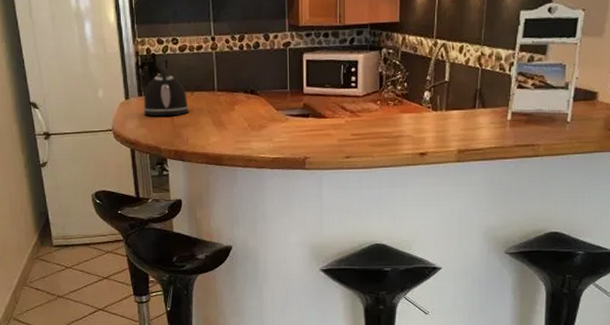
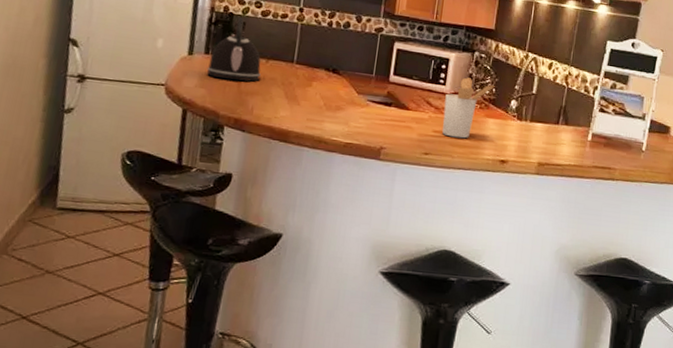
utensil holder: none [359,76,406,138] -> present [442,77,495,139]

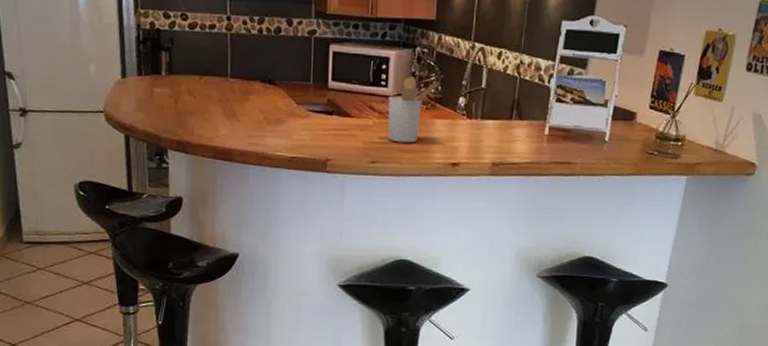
kettle: present [207,17,261,82] -> none [142,33,196,102]

